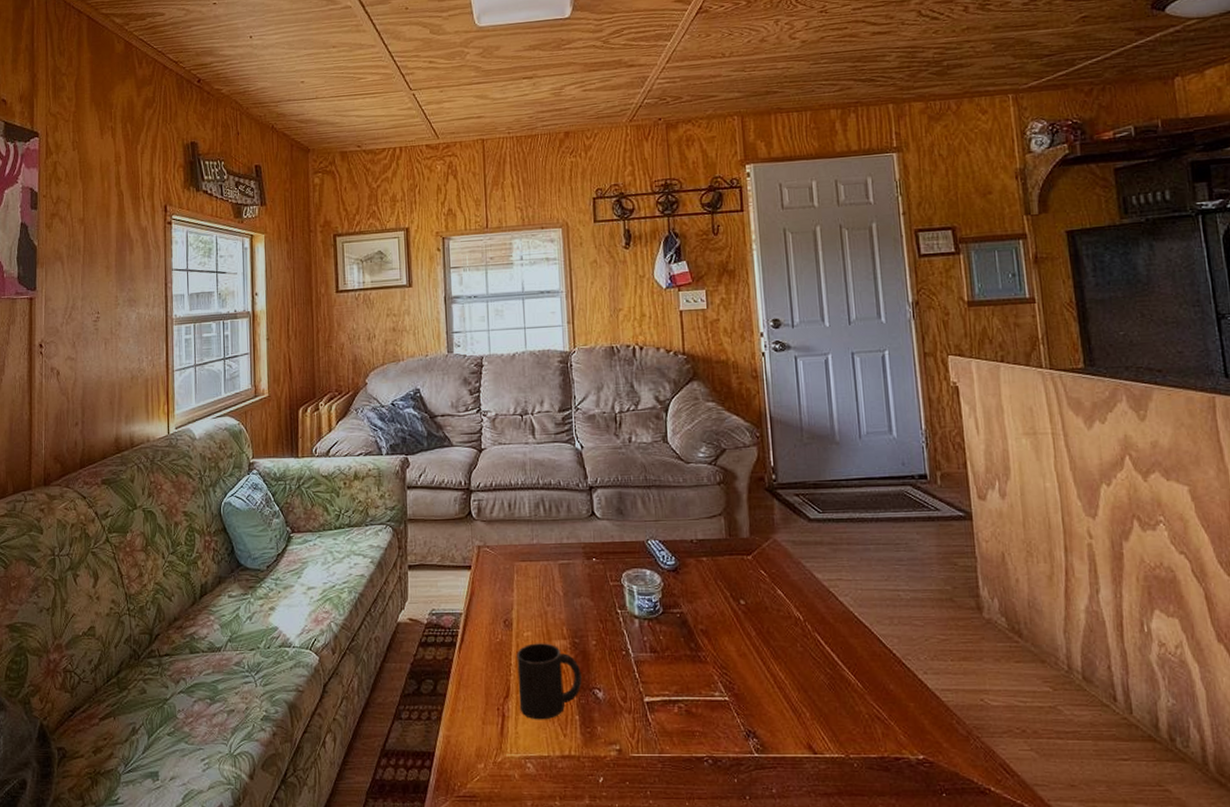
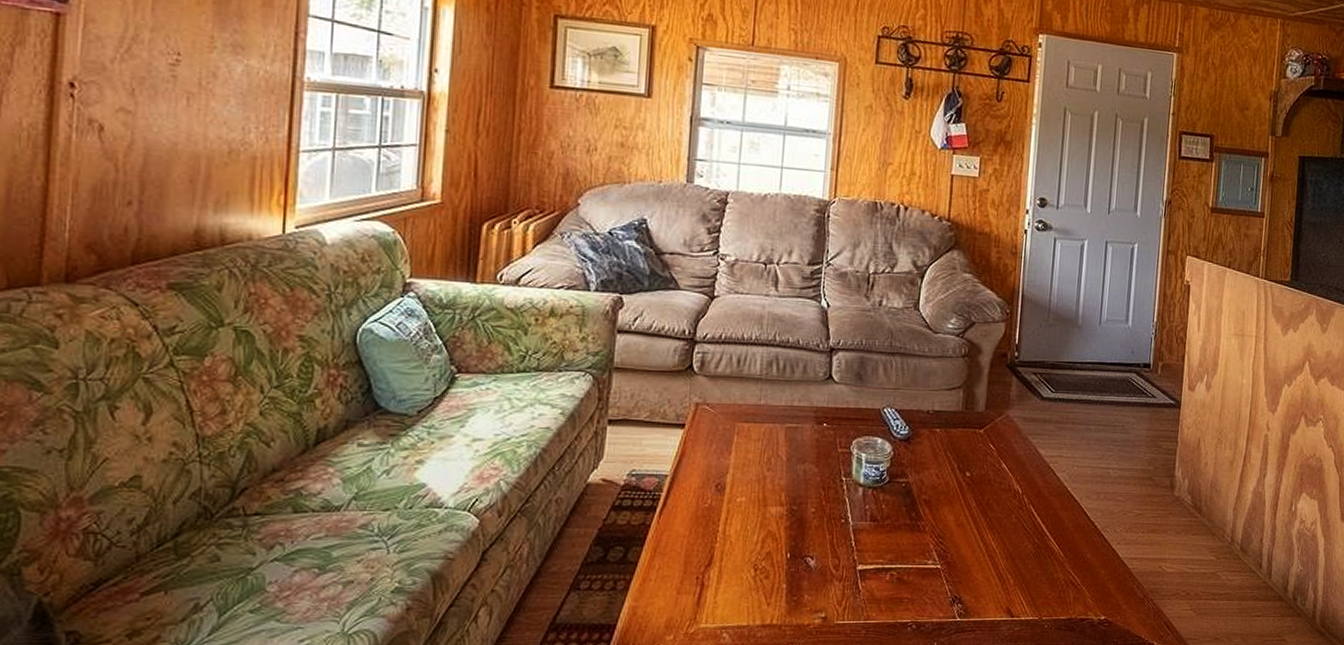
mug: present [516,643,582,720] -> none [722,509,795,589]

